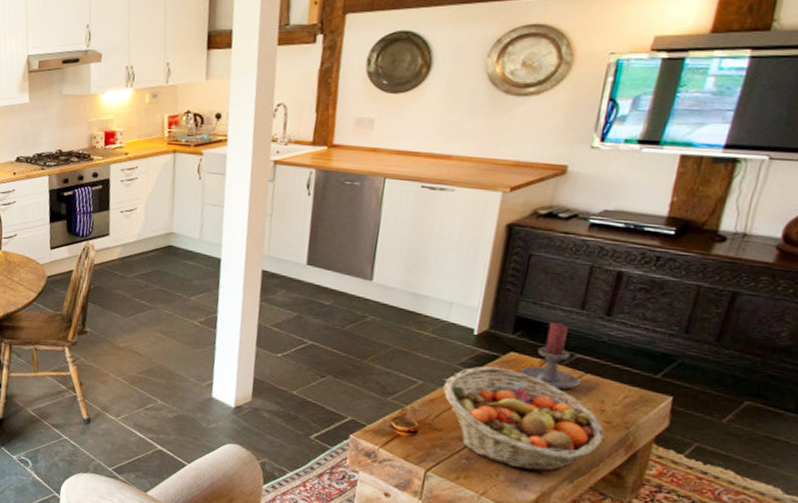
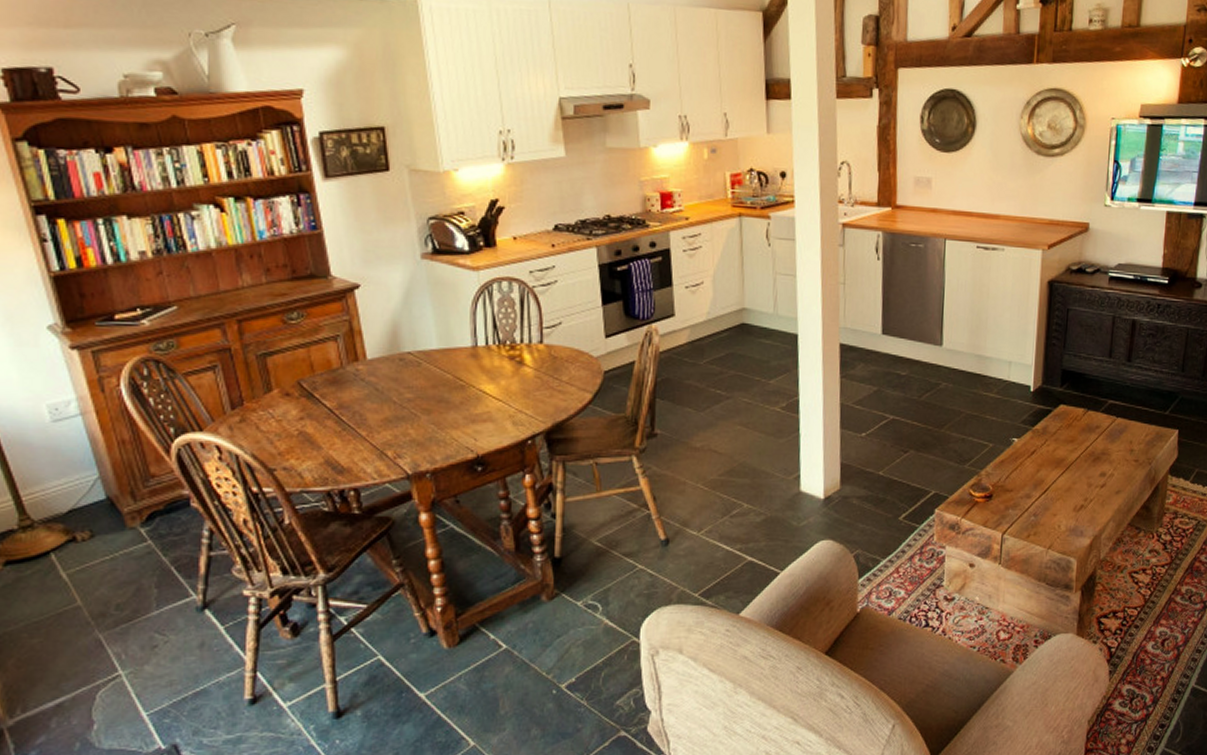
fruit basket: present [443,366,605,472] -> none [1010,420,1135,517]
candle holder: present [519,322,581,390] -> none [1068,373,1114,435]

